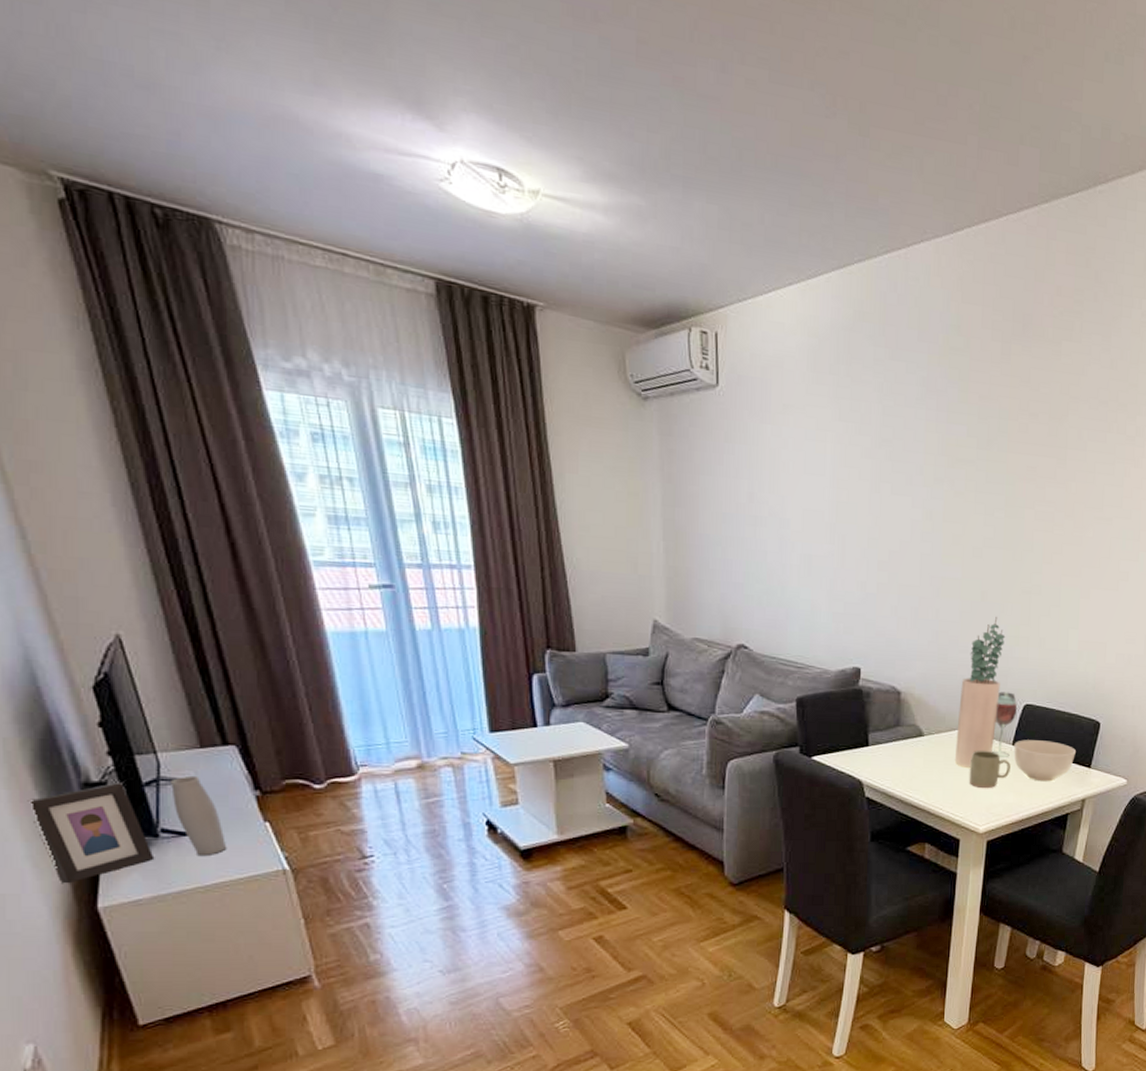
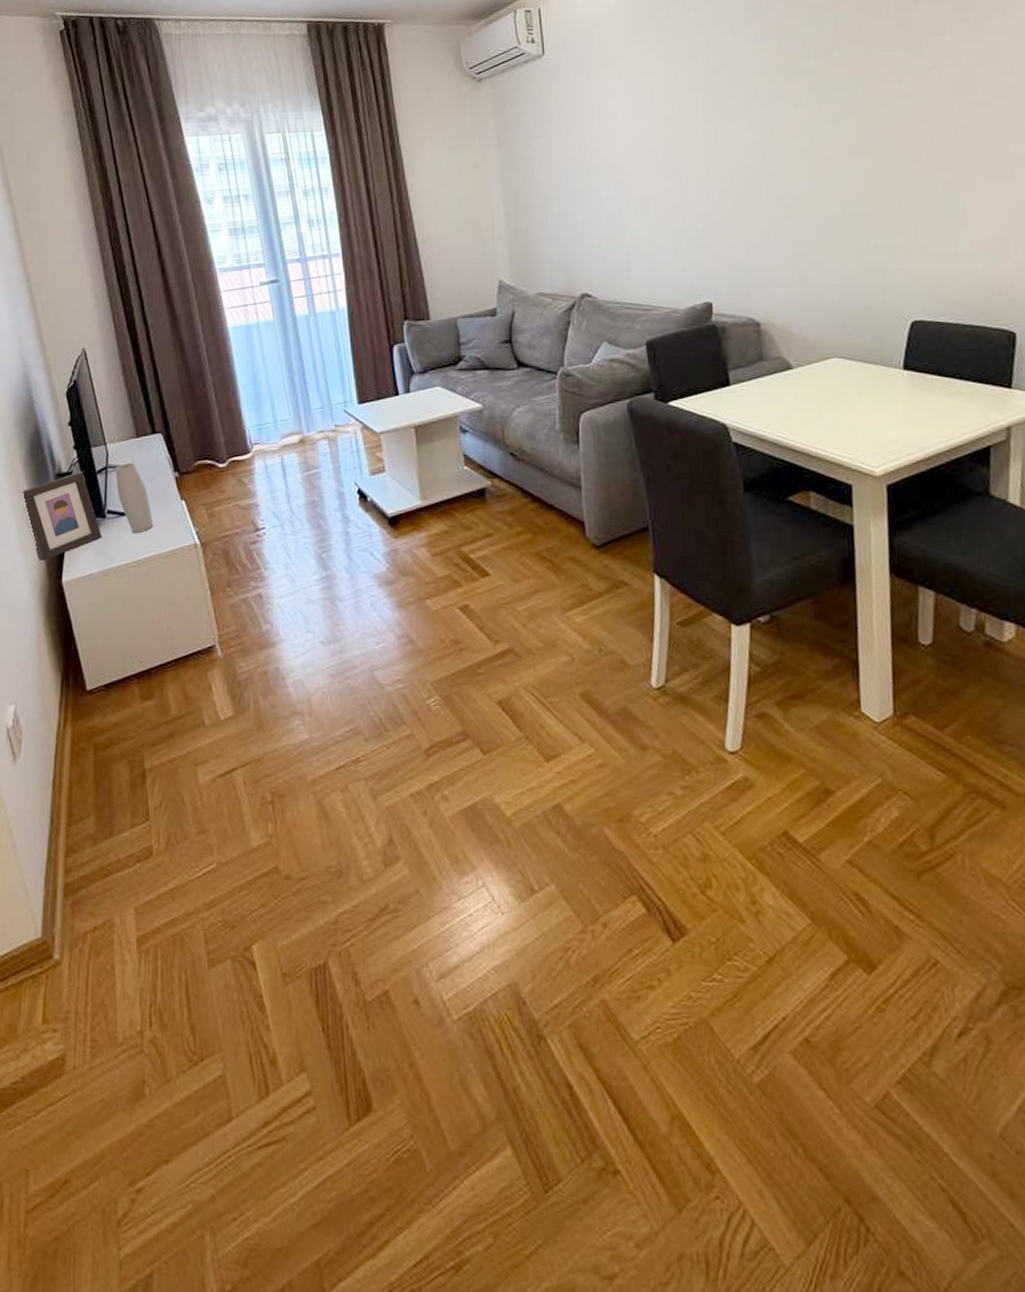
vase: present [954,617,1006,769] -> none [830,228,880,402]
mug: present [969,750,1011,788] -> none [852,378,905,422]
wineglass: present [991,691,1018,758] -> none [876,309,904,386]
bowl: present [1014,740,1076,782] -> none [905,360,988,410]

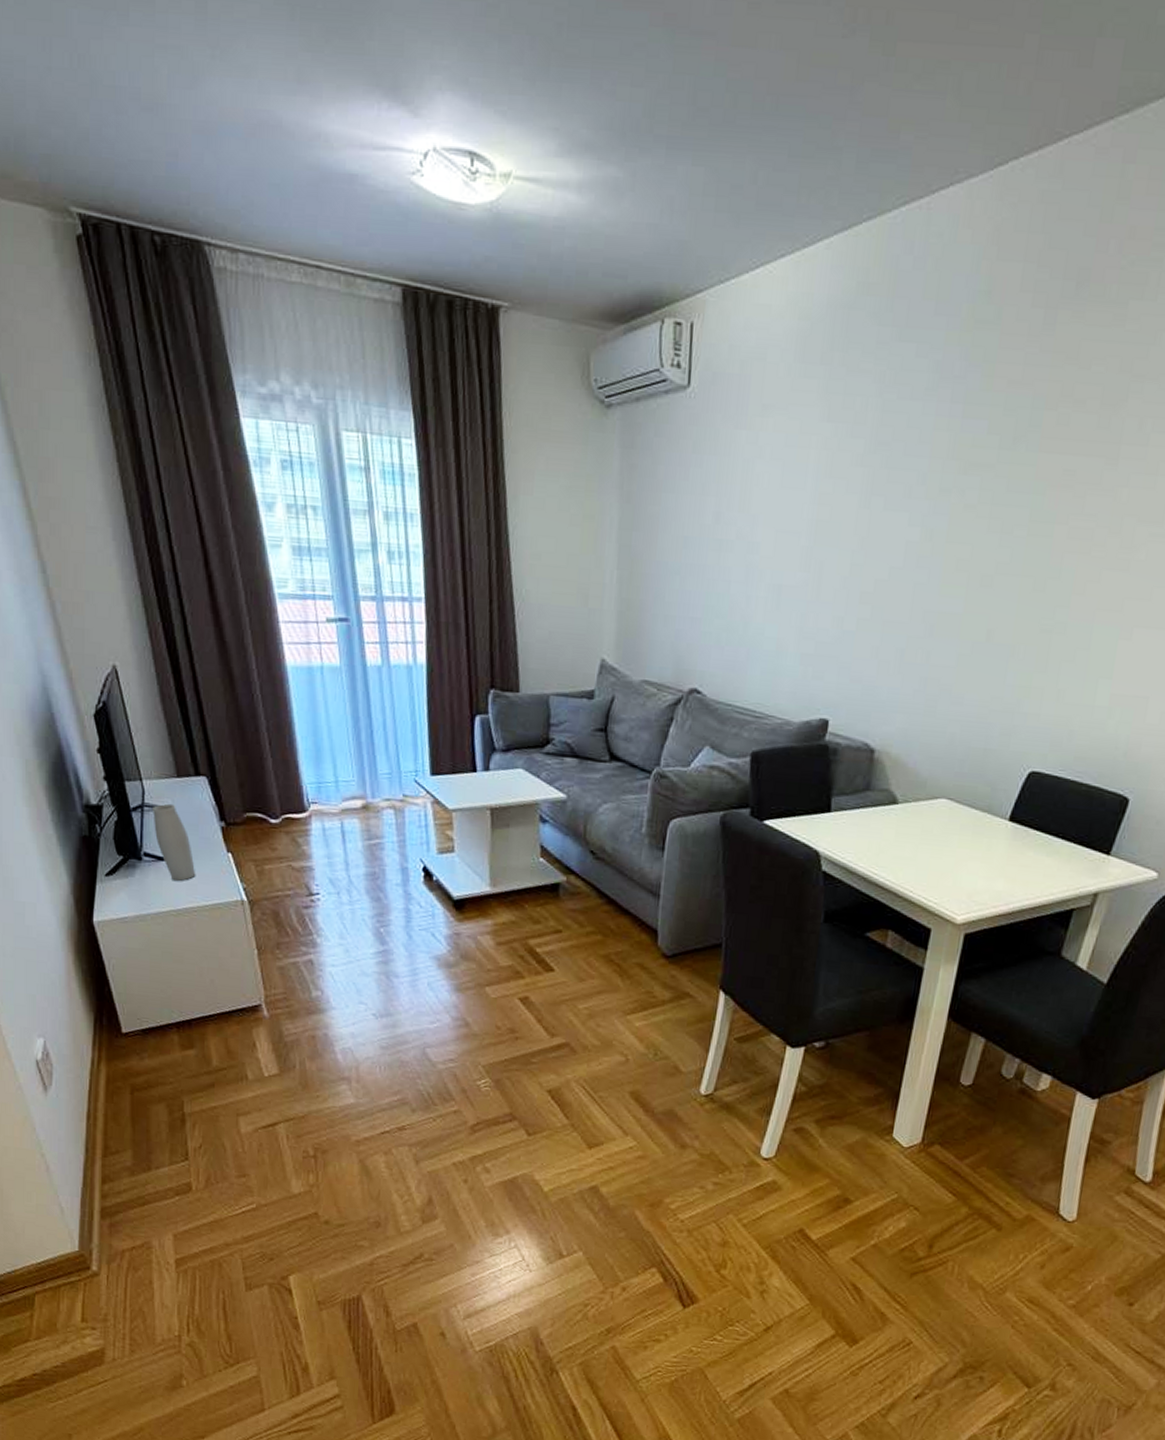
picture frame: present [20,472,103,562] -> none [43,806,138,898]

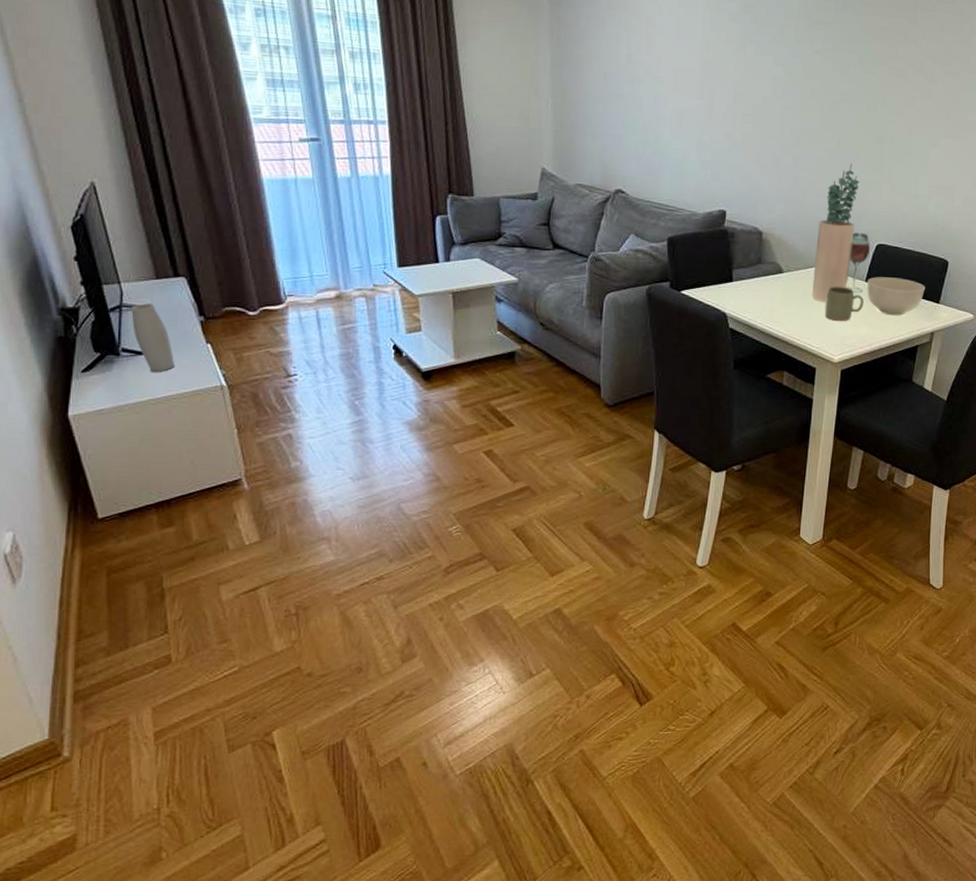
vase: none [933,662,1014,846] -> present [811,164,860,303]
mug: none [949,824,1004,871] -> present [824,286,864,321]
wineglass: none [980,754,1021,836] -> present [846,232,871,294]
bowl: none [1009,815,1092,869] -> present [867,277,925,316]

